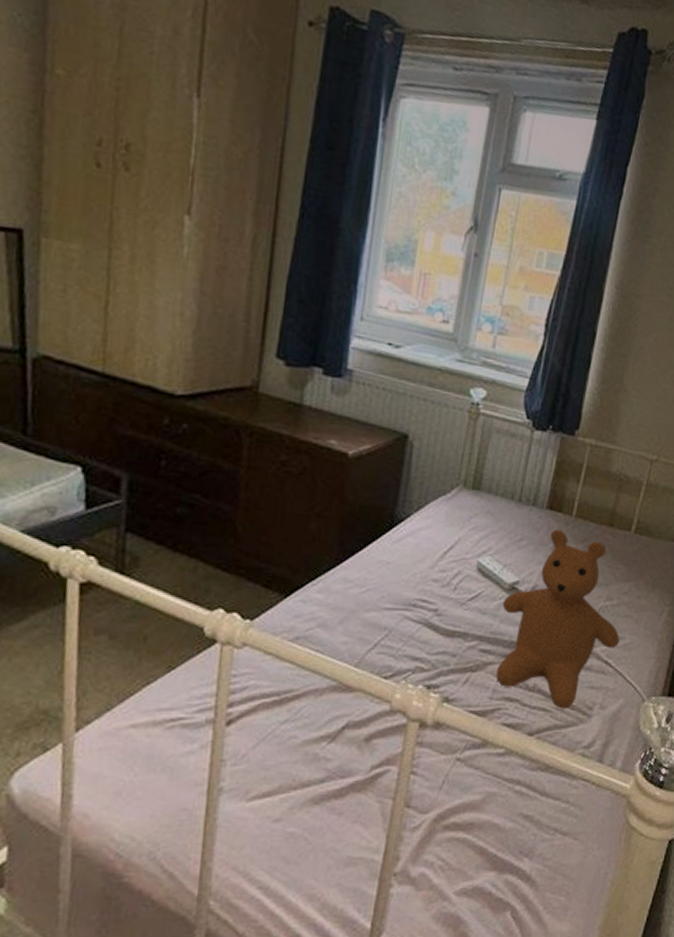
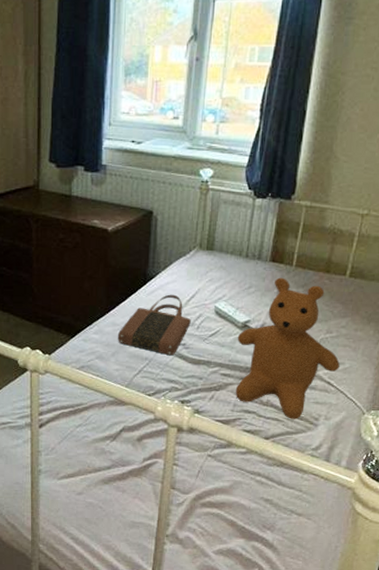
tote bag: none [348,543,447,624] -> present [117,294,191,355]

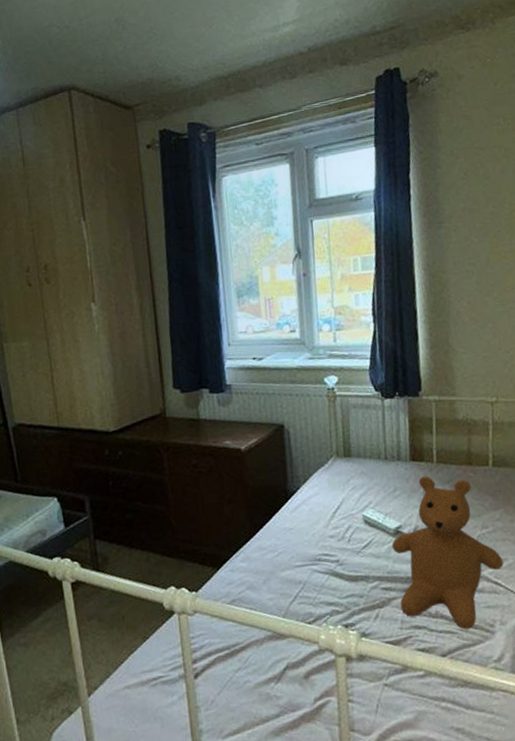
tote bag: present [117,294,191,355] -> none [266,508,341,575]

